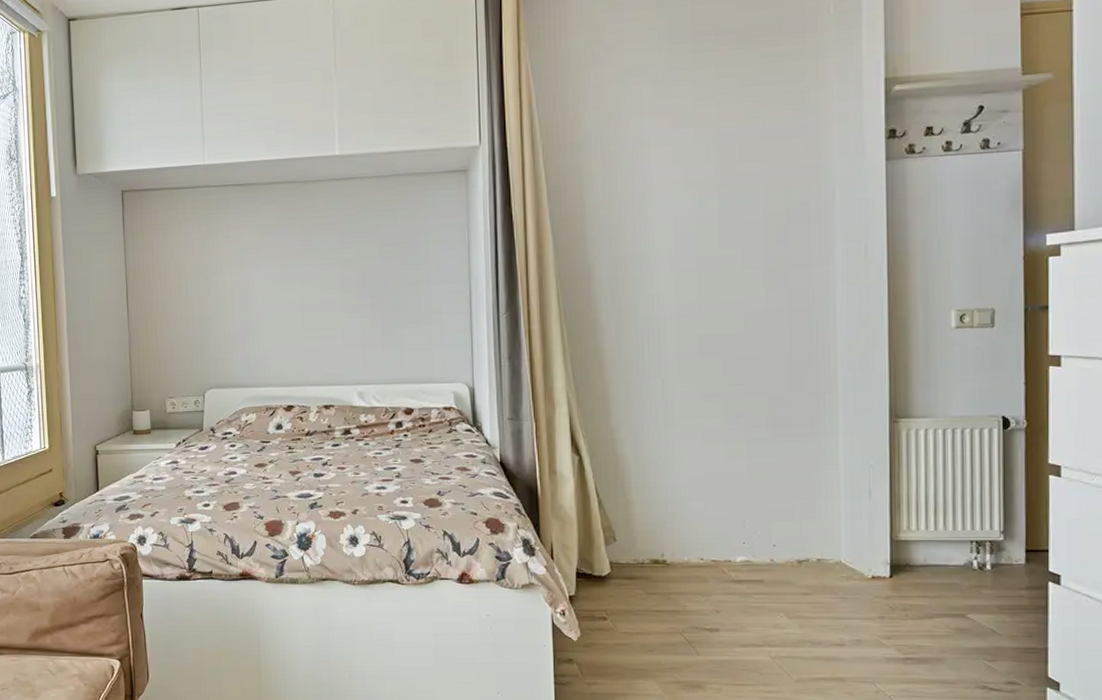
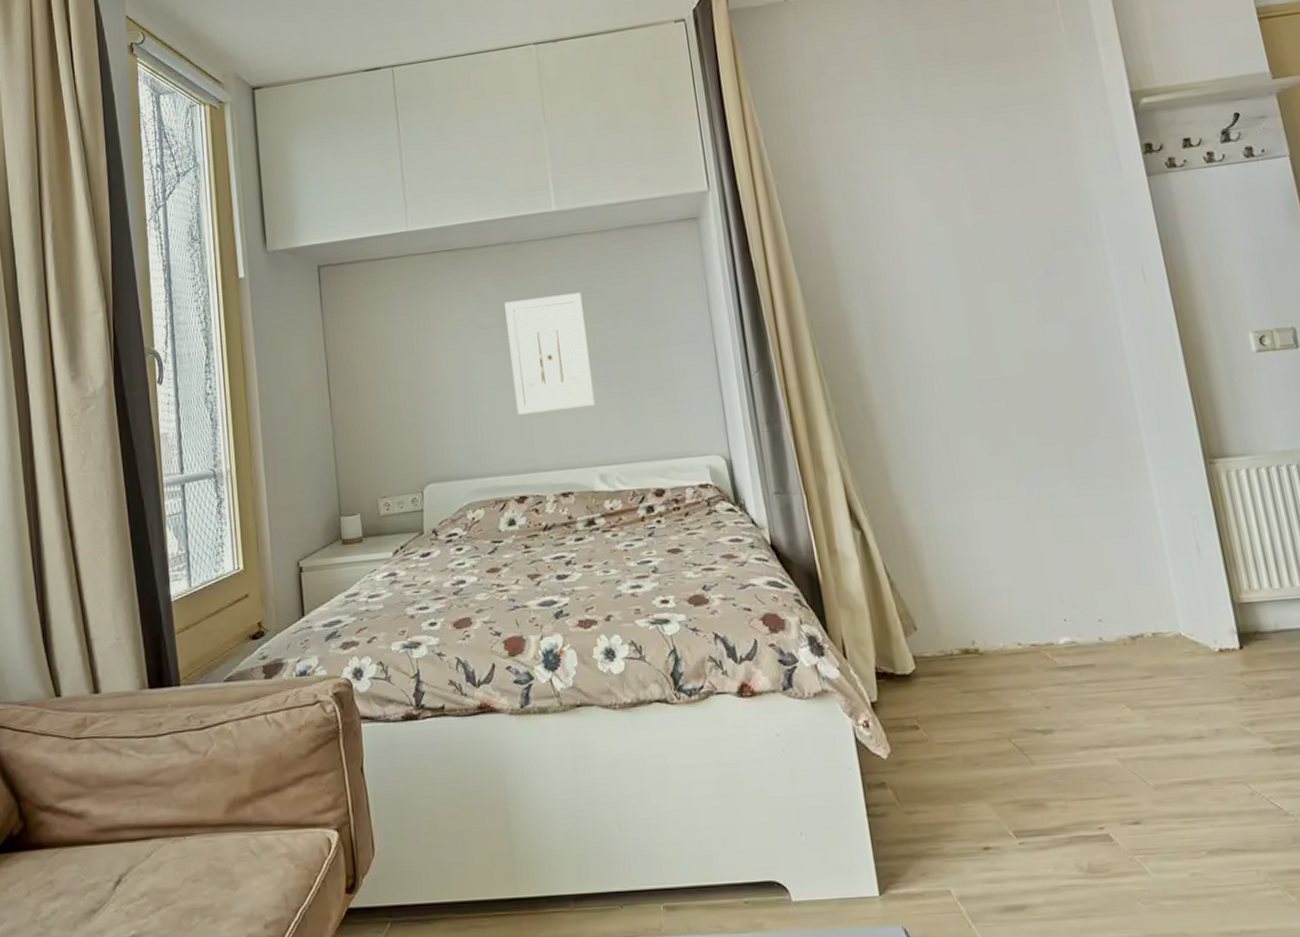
wall art: none [286,231,359,336] -> present [504,292,595,415]

